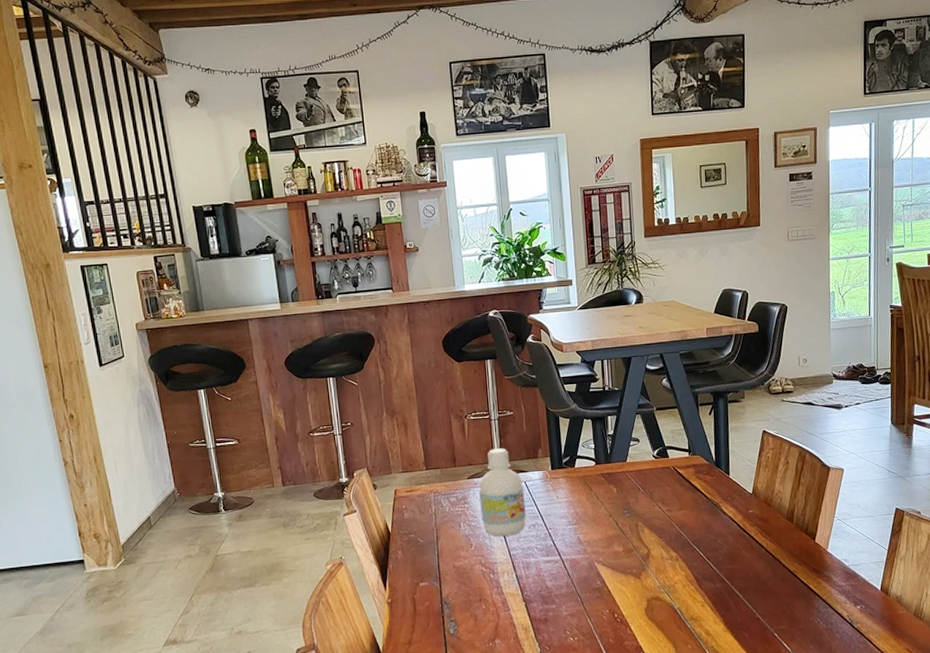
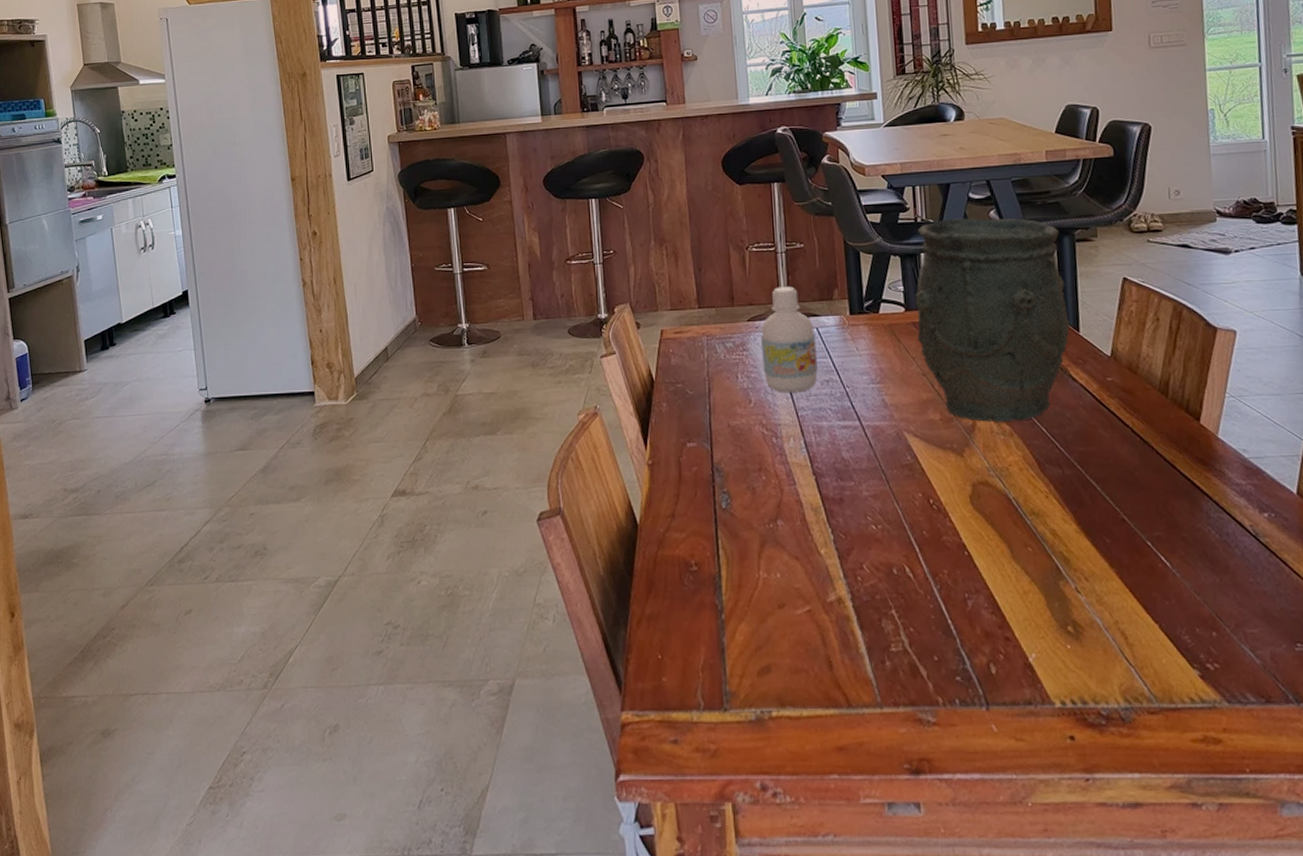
vase: none [604,385,723,551] -> present [915,218,1071,423]

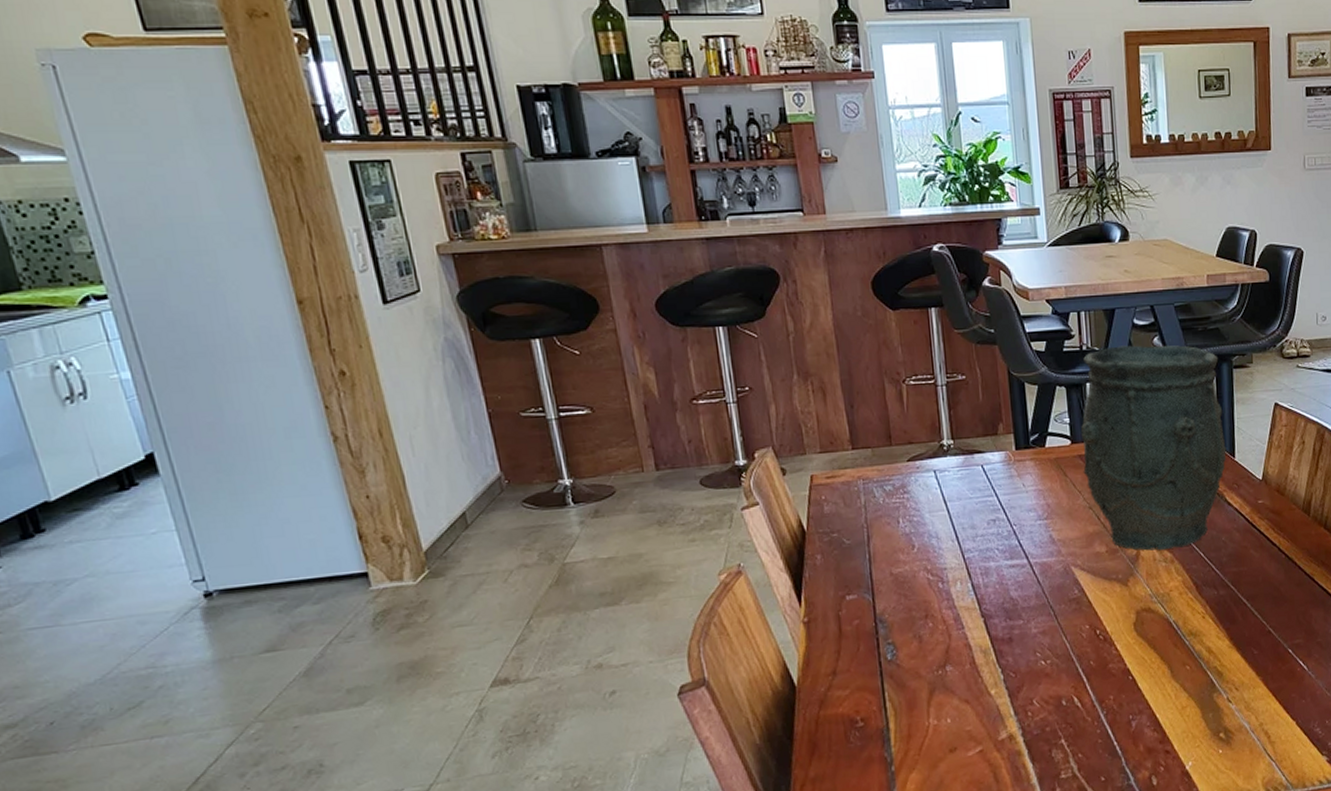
bottle: present [761,287,818,393] -> none [922,422,984,536]

